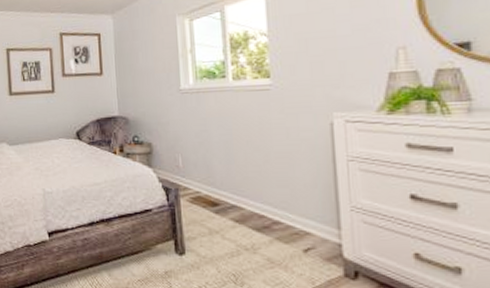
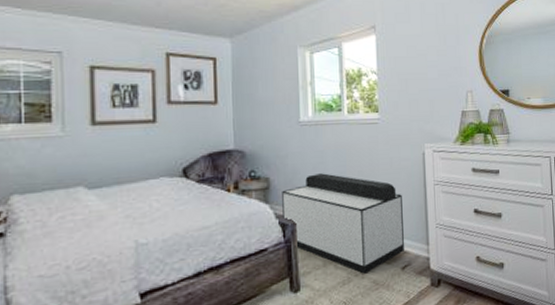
storage bench: none [164,141,306,249] -> present [282,173,404,274]

